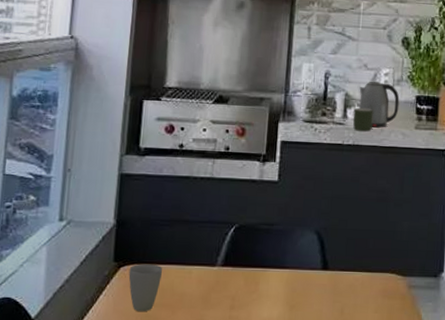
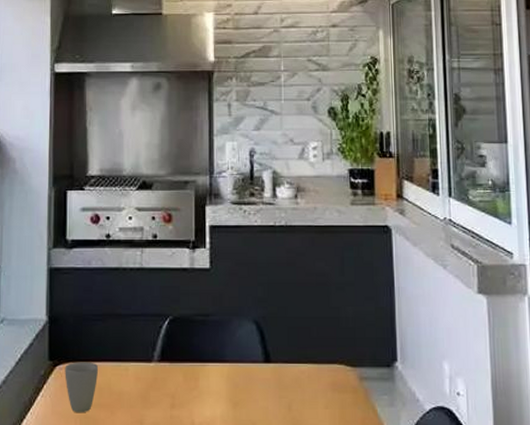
mug: present [352,107,373,133] -> none [283,185,305,212]
kettle: present [359,81,400,128] -> none [287,156,332,206]

